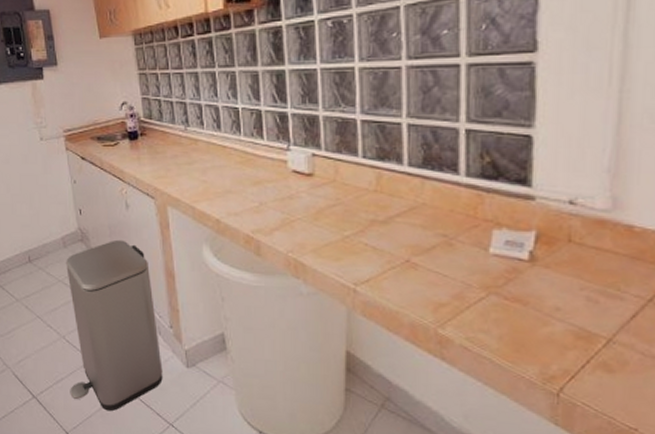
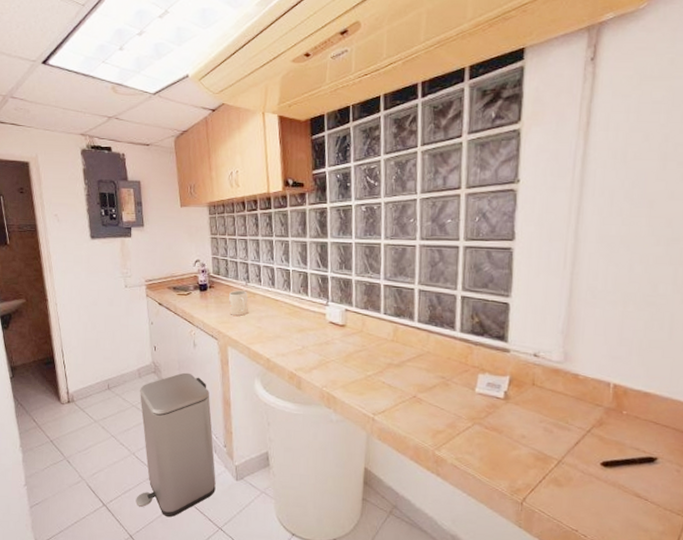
mug: none [164,136,191,168] -> present [228,290,249,316]

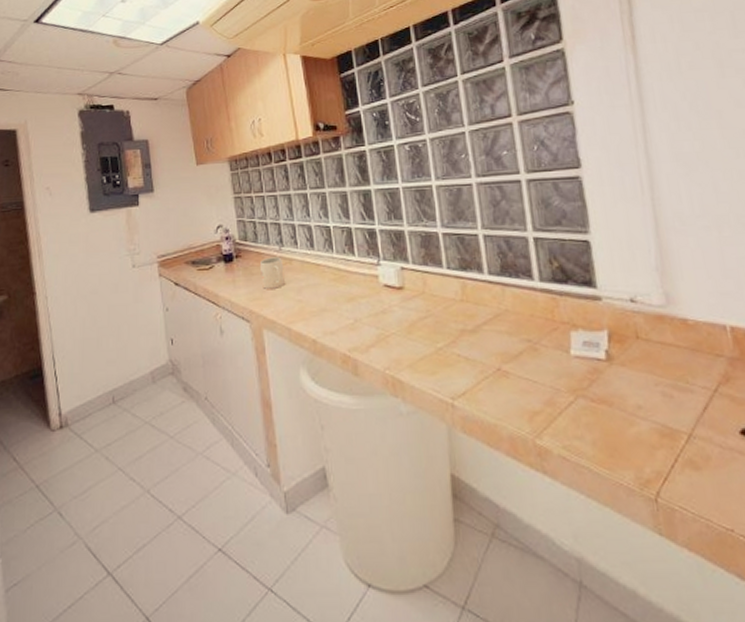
pedal bin: present [136,372,216,518] -> none [152,369,260,582]

